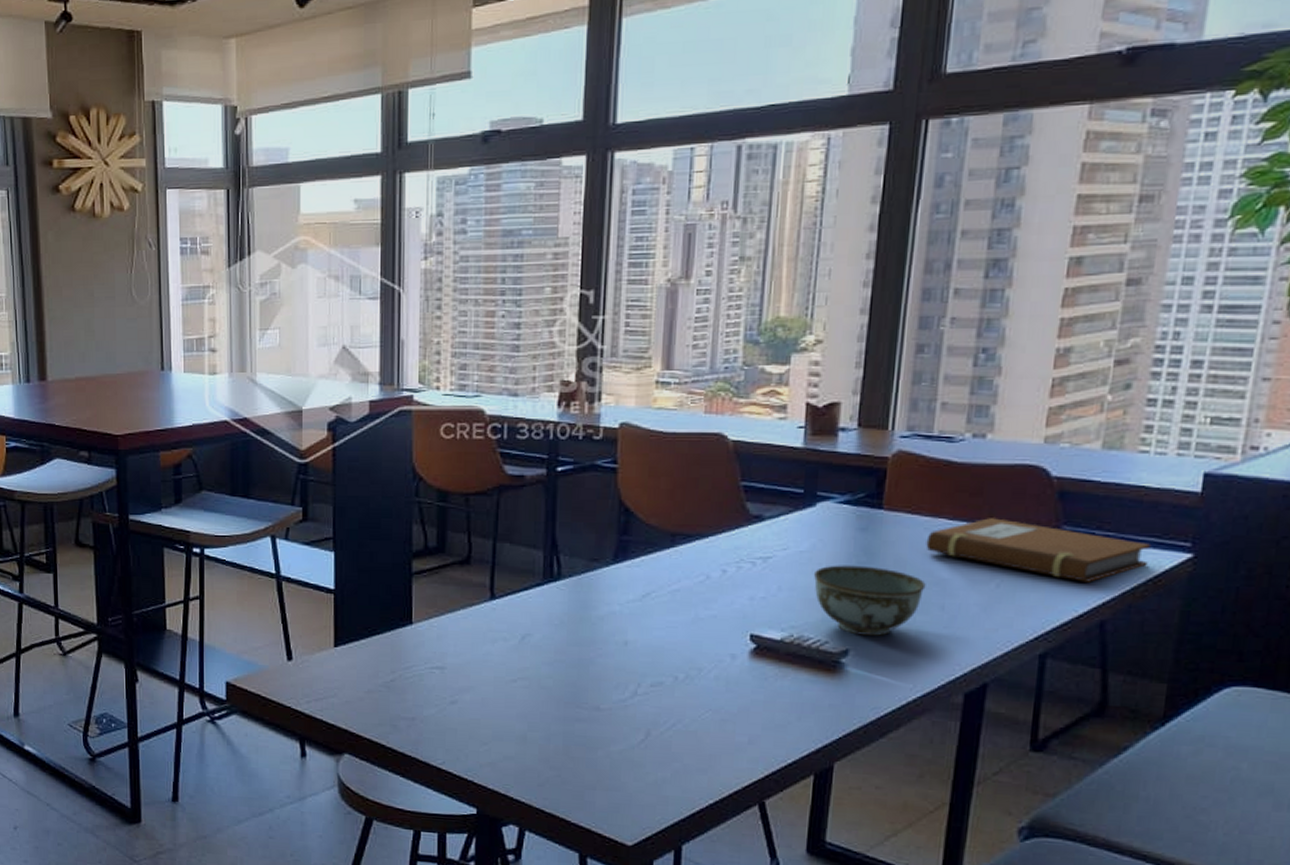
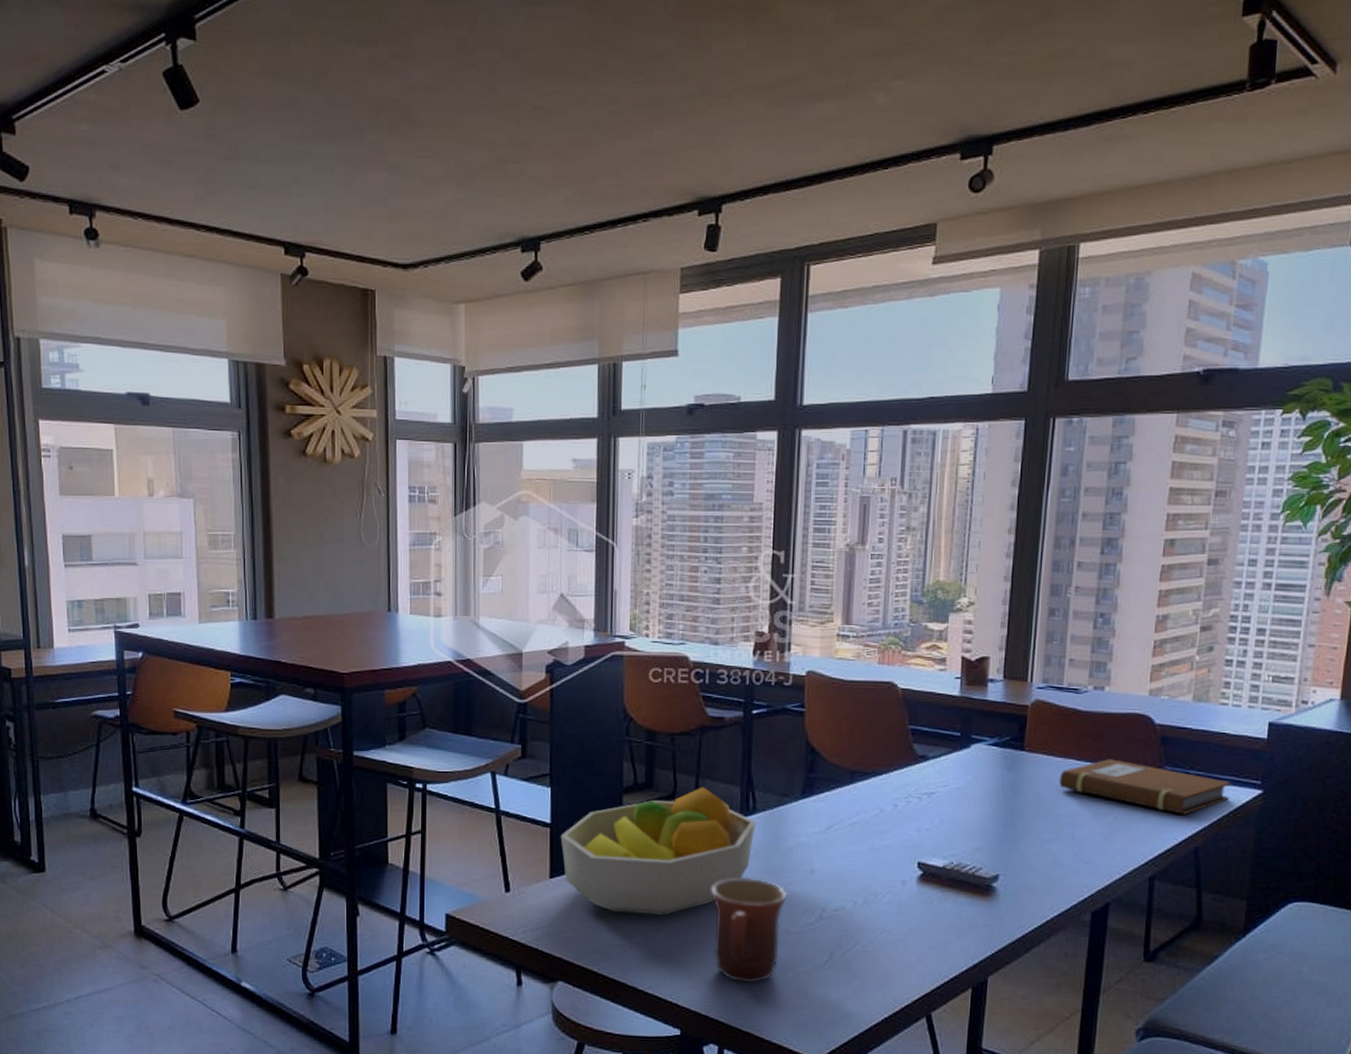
fruit bowl: none [345,550,561,688] -> present [560,786,756,916]
mug: none [510,649,597,763] -> present [711,877,788,984]
bowl: present [813,565,926,636] -> none [969,800,1060,863]

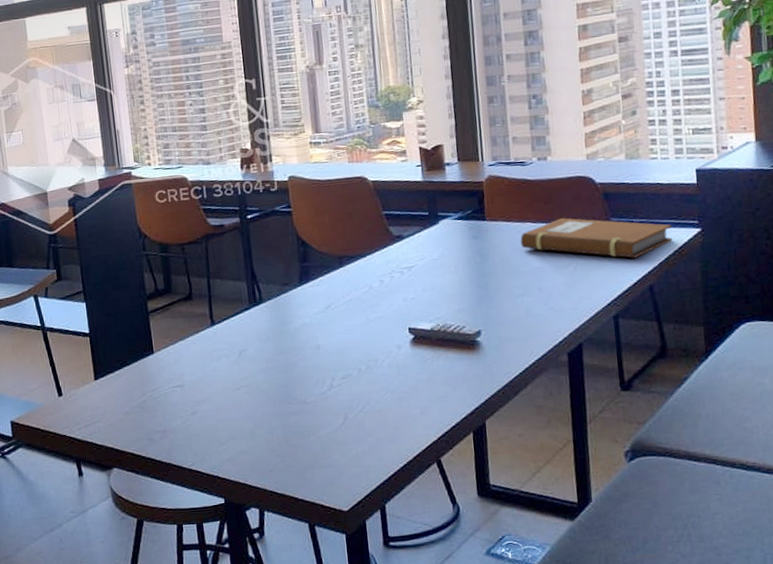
fruit bowl: present [560,786,756,916] -> none [99,285,264,403]
mug: present [711,877,788,984] -> none [233,359,300,452]

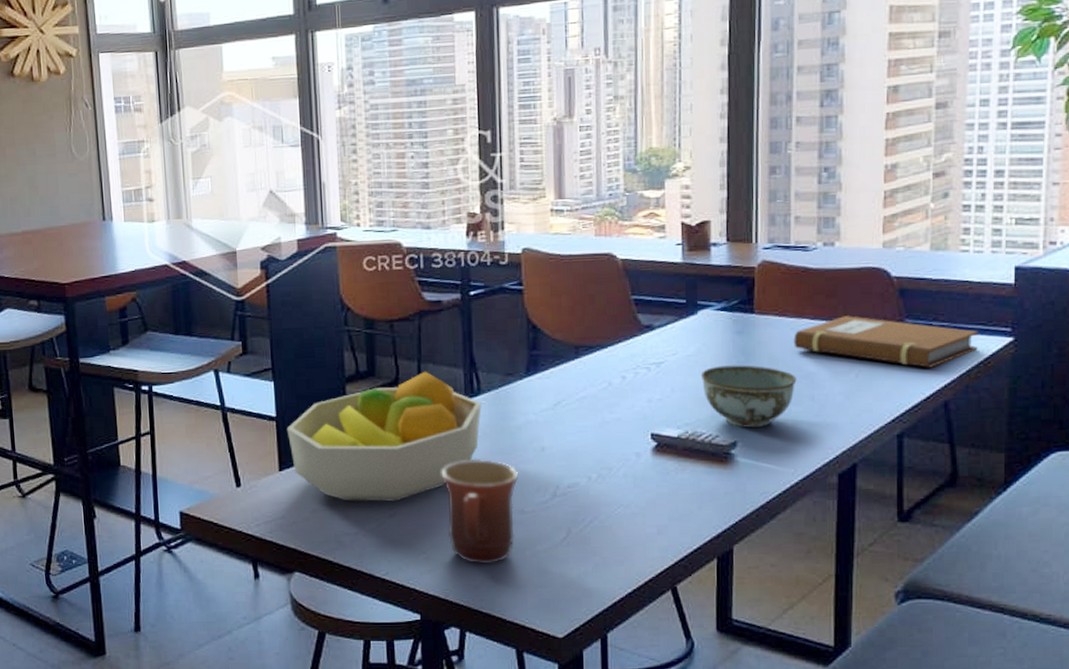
fruit bowl: none [99,285,264,403] -> present [286,371,482,502]
mug: none [233,359,300,452] -> present [441,459,519,565]
bowl: none [445,264,526,318] -> present [700,365,797,428]

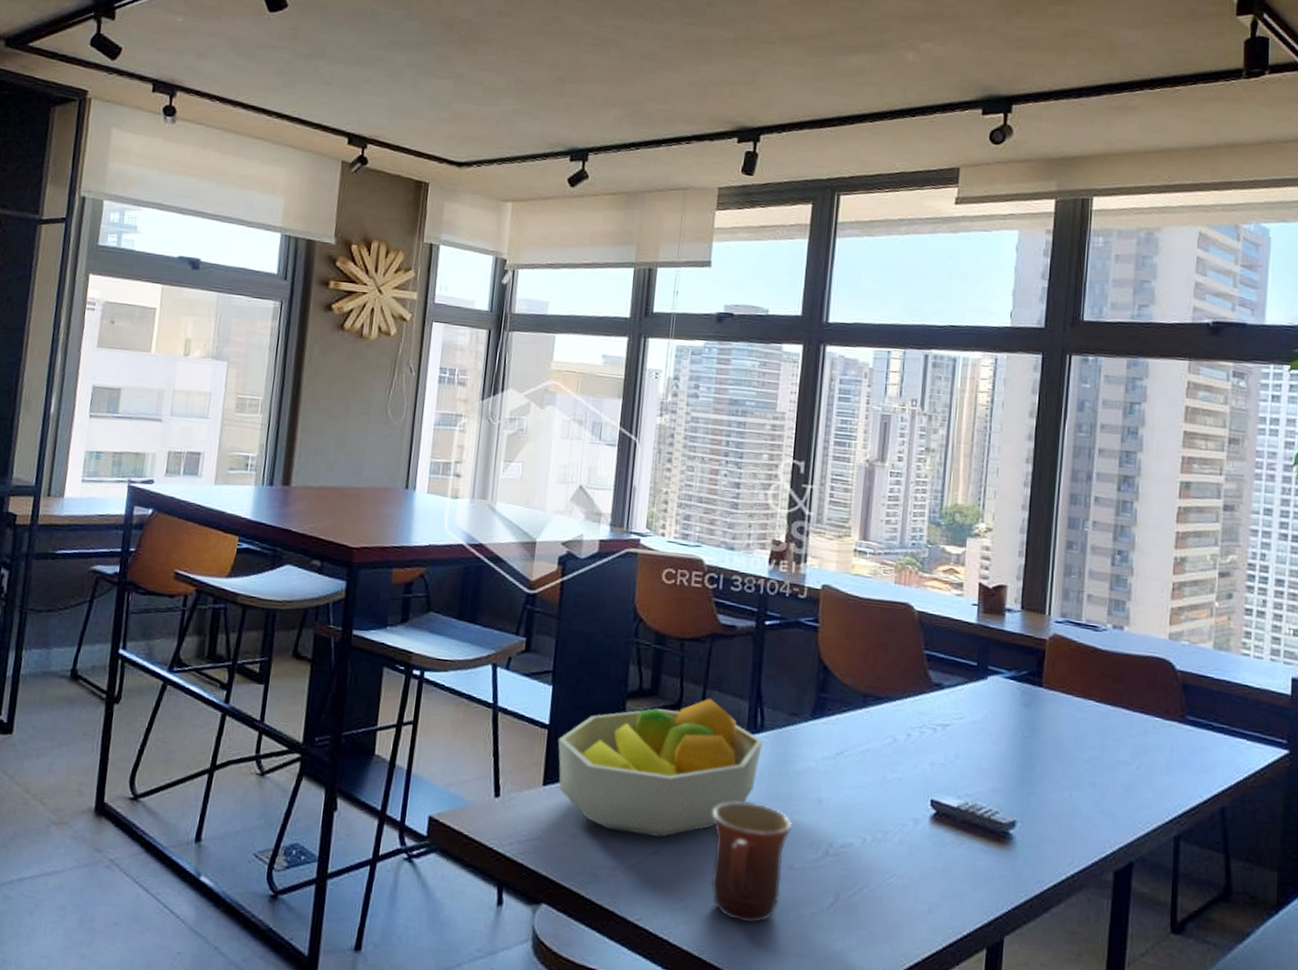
bowl: present [700,365,797,428] -> none [985,737,1079,810]
notebook: present [793,316,979,368] -> none [1078,703,1257,770]

